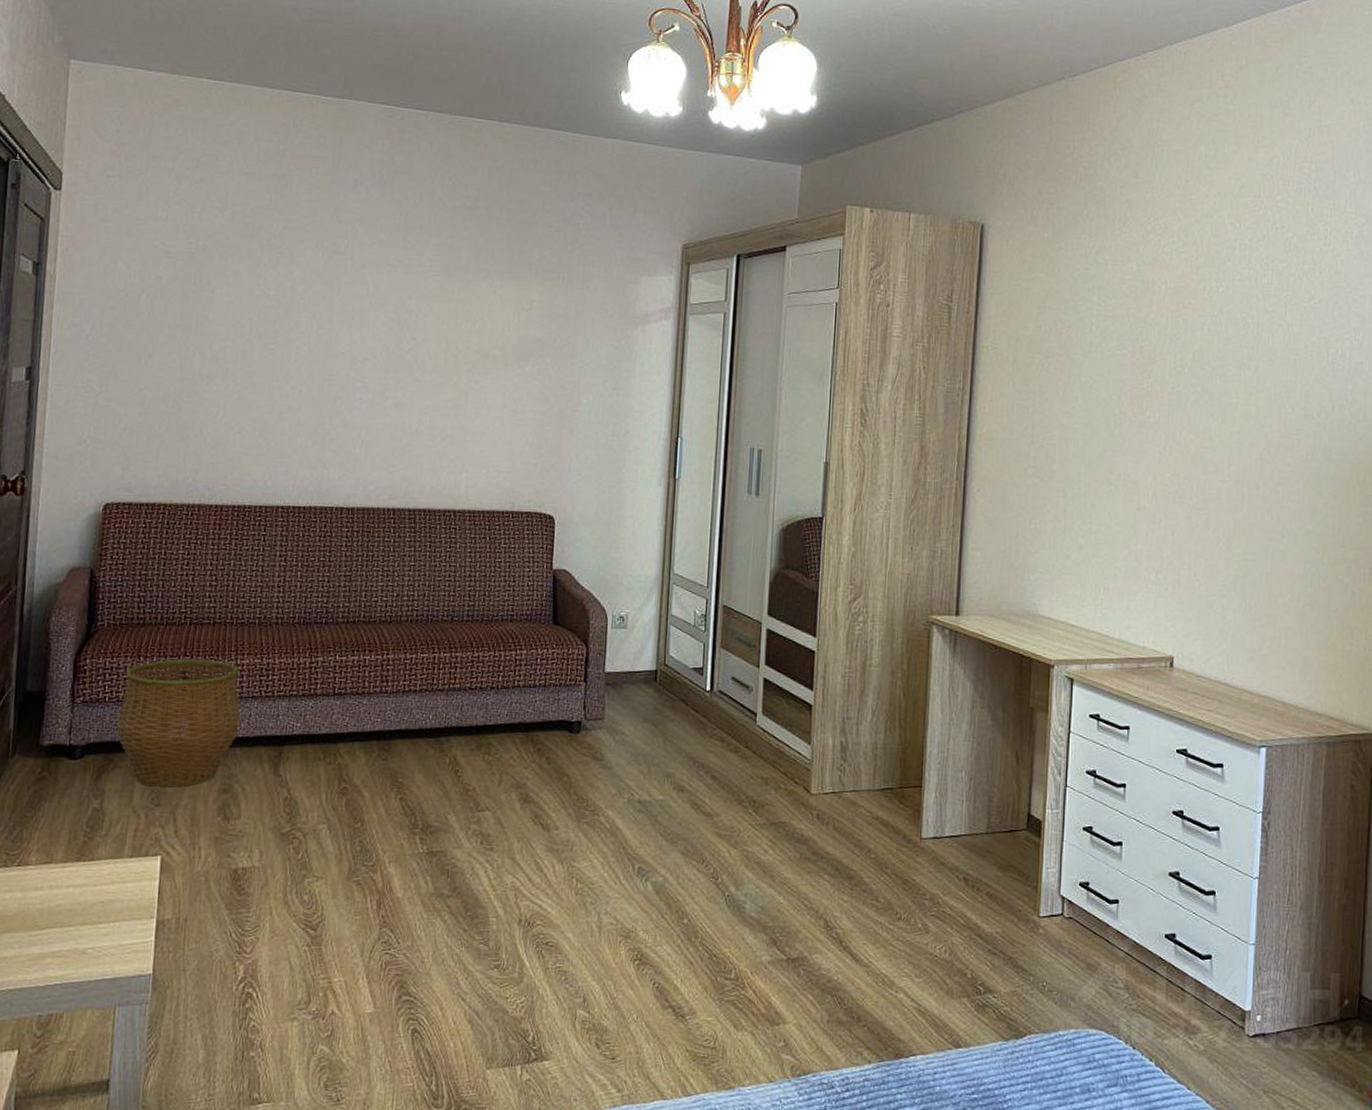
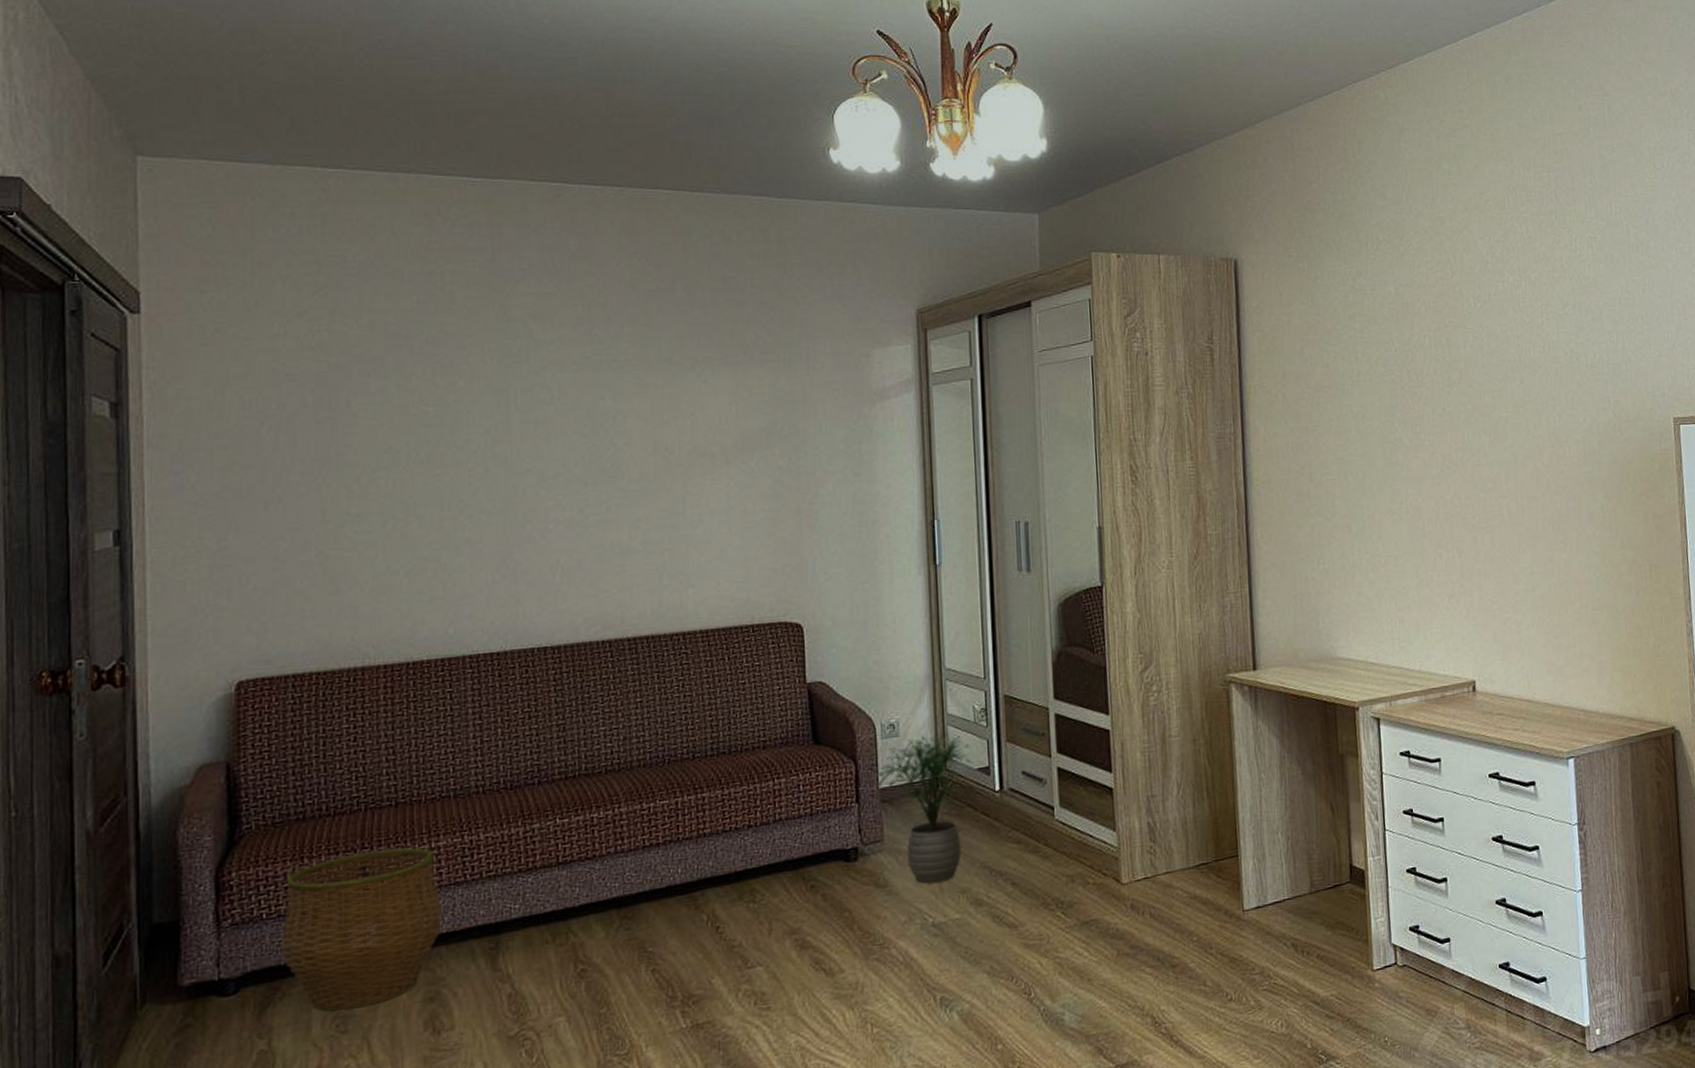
potted plant: none [603,630,689,764] -> present [875,733,973,883]

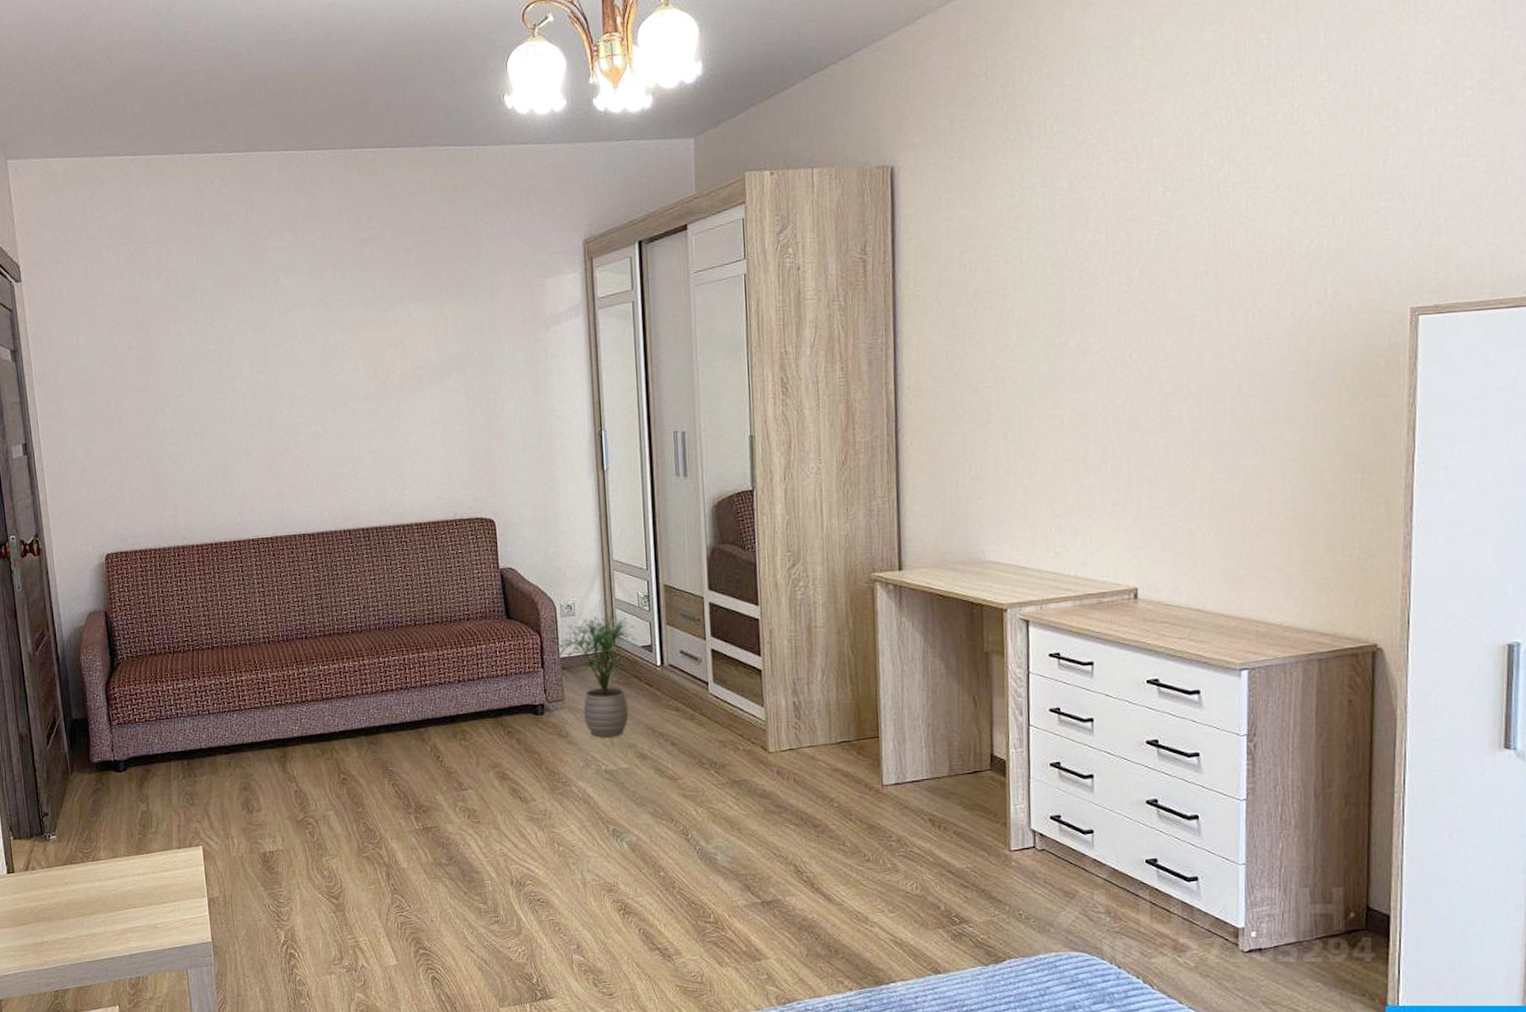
basket: present [282,847,443,1011] -> none [148,679,249,790]

